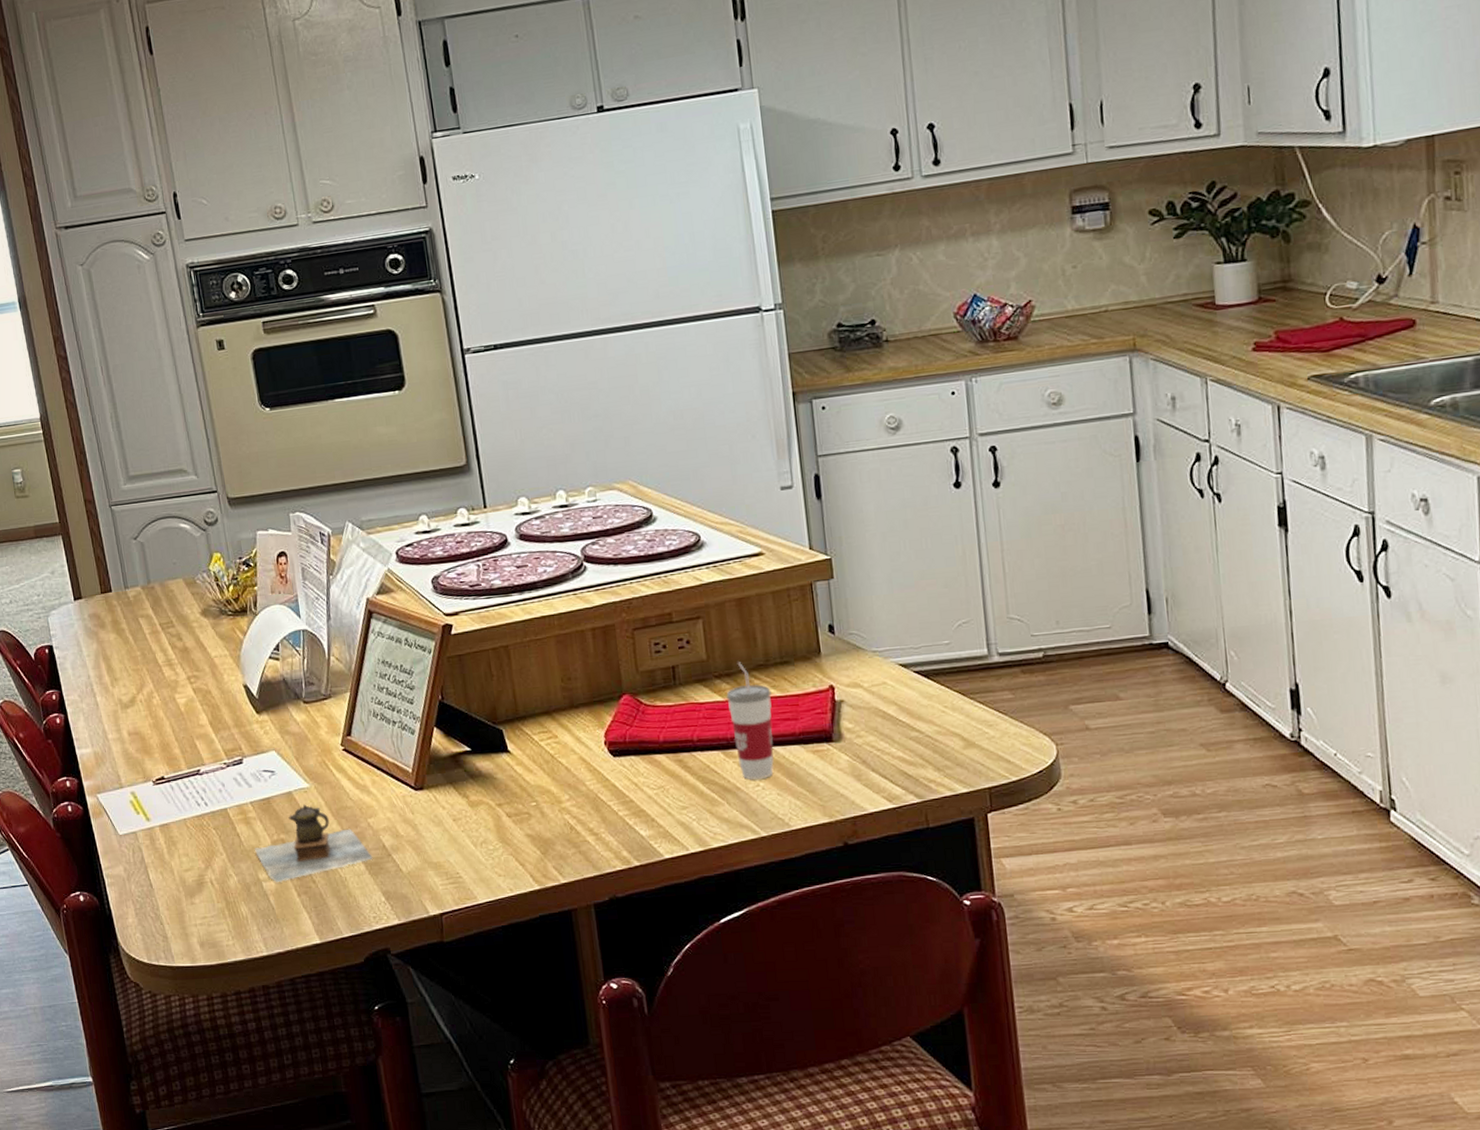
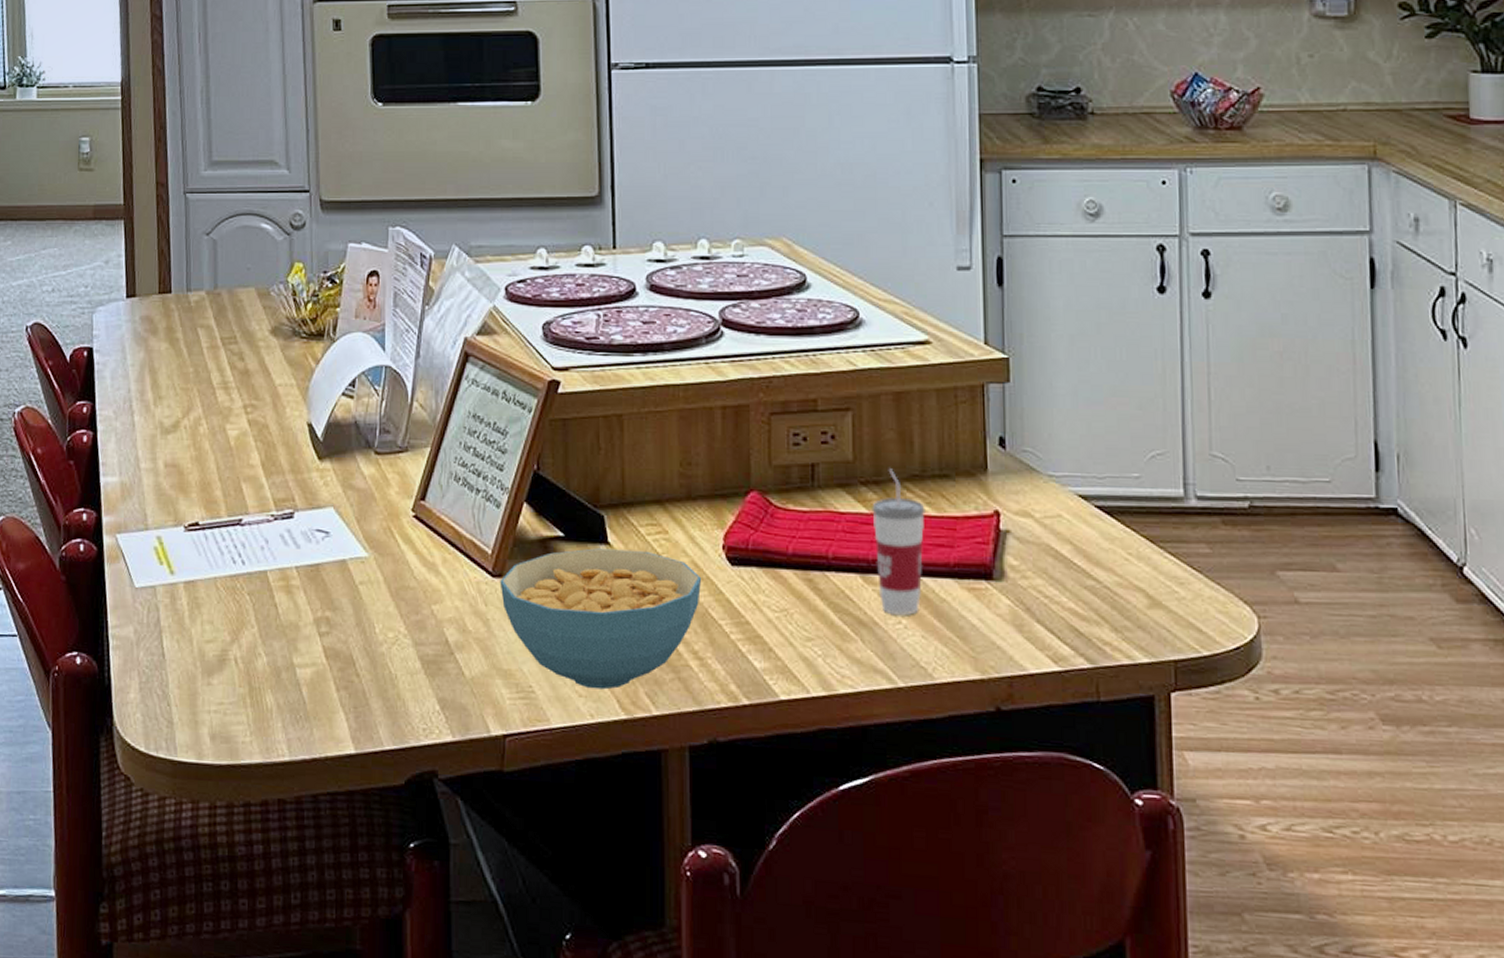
teapot: present [255,804,373,883] -> none [293,577,432,672]
cereal bowl: none [421,754,590,869] -> present [500,548,702,690]

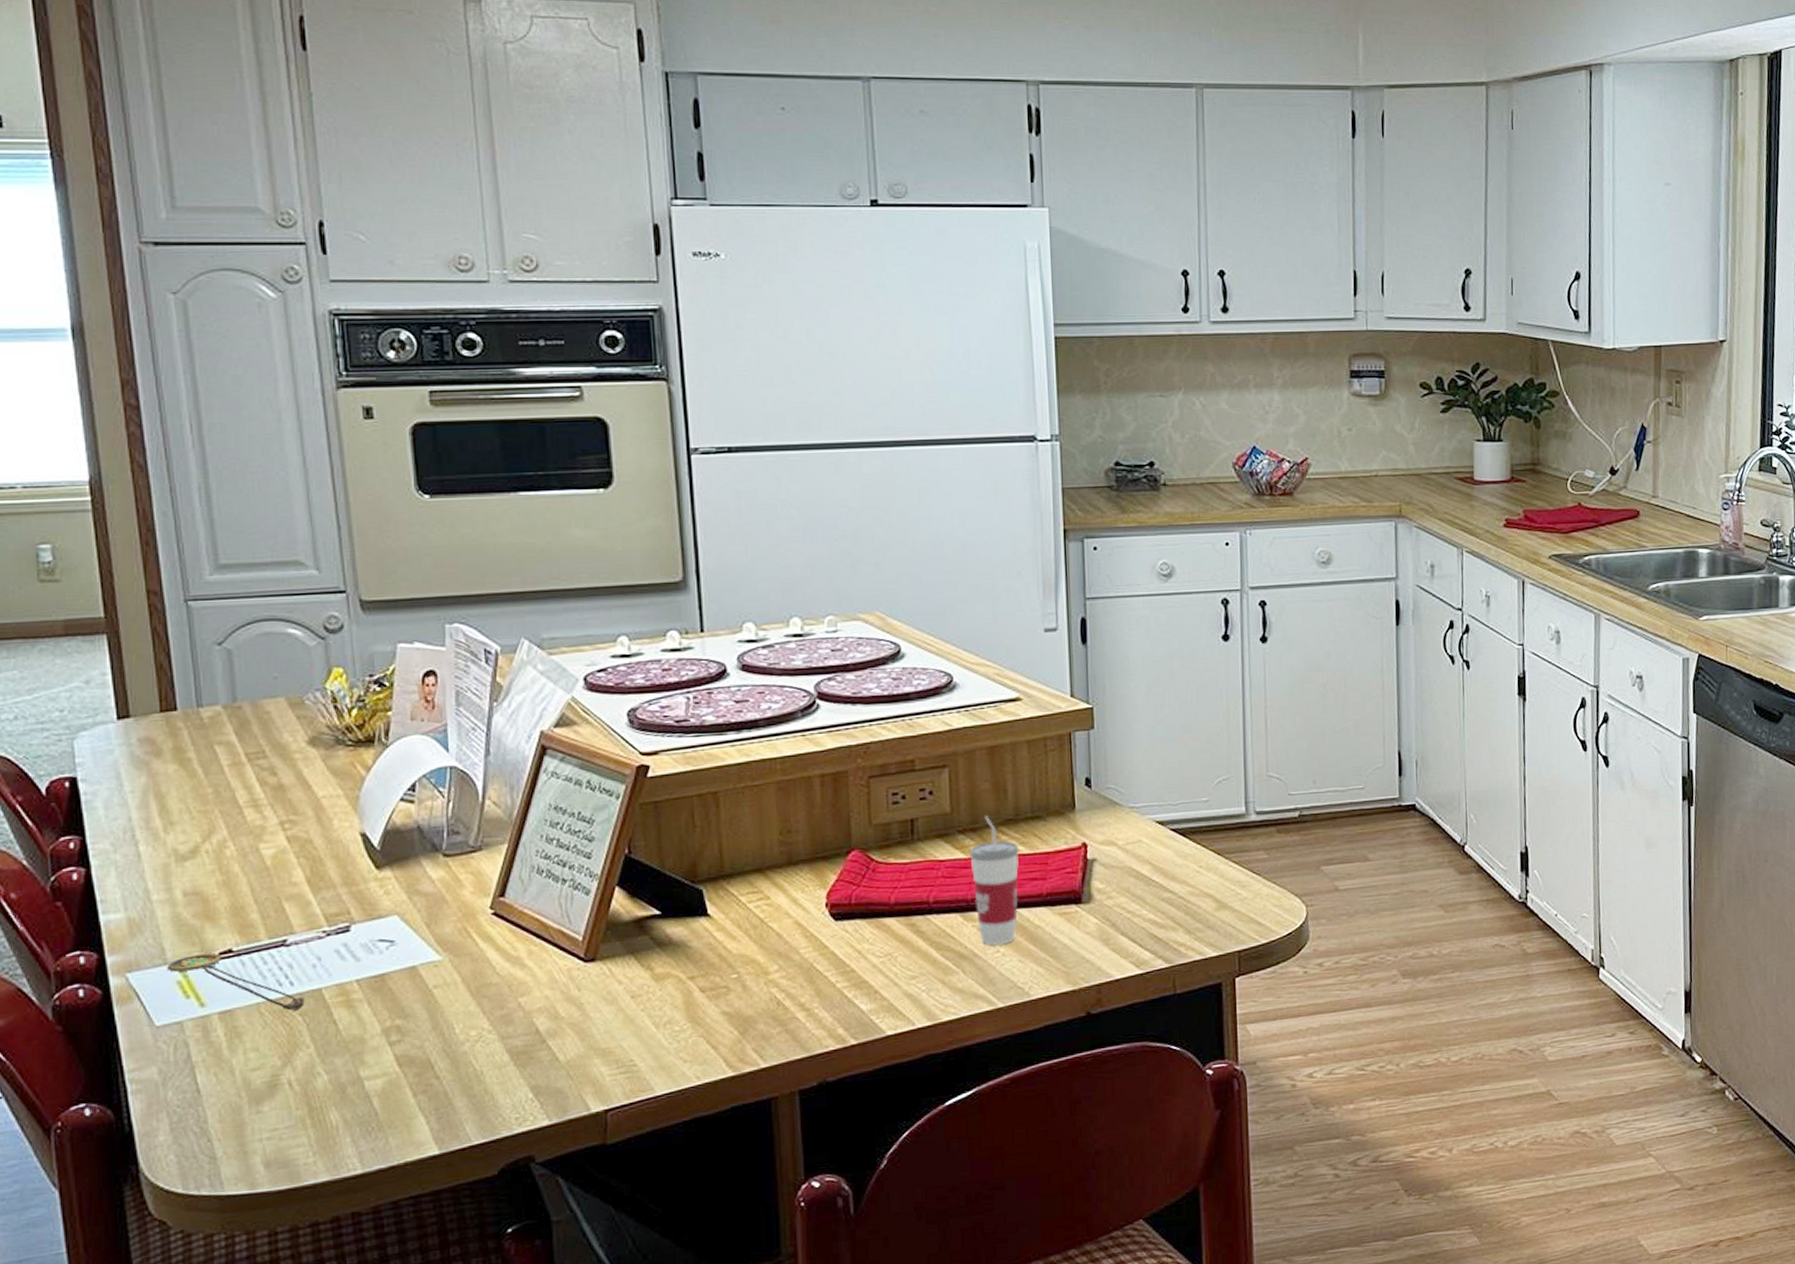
pendant necklace: none [147,524,253,590] -> present [167,954,305,1012]
cereal bowl: present [500,548,702,690] -> none [593,917,806,1054]

